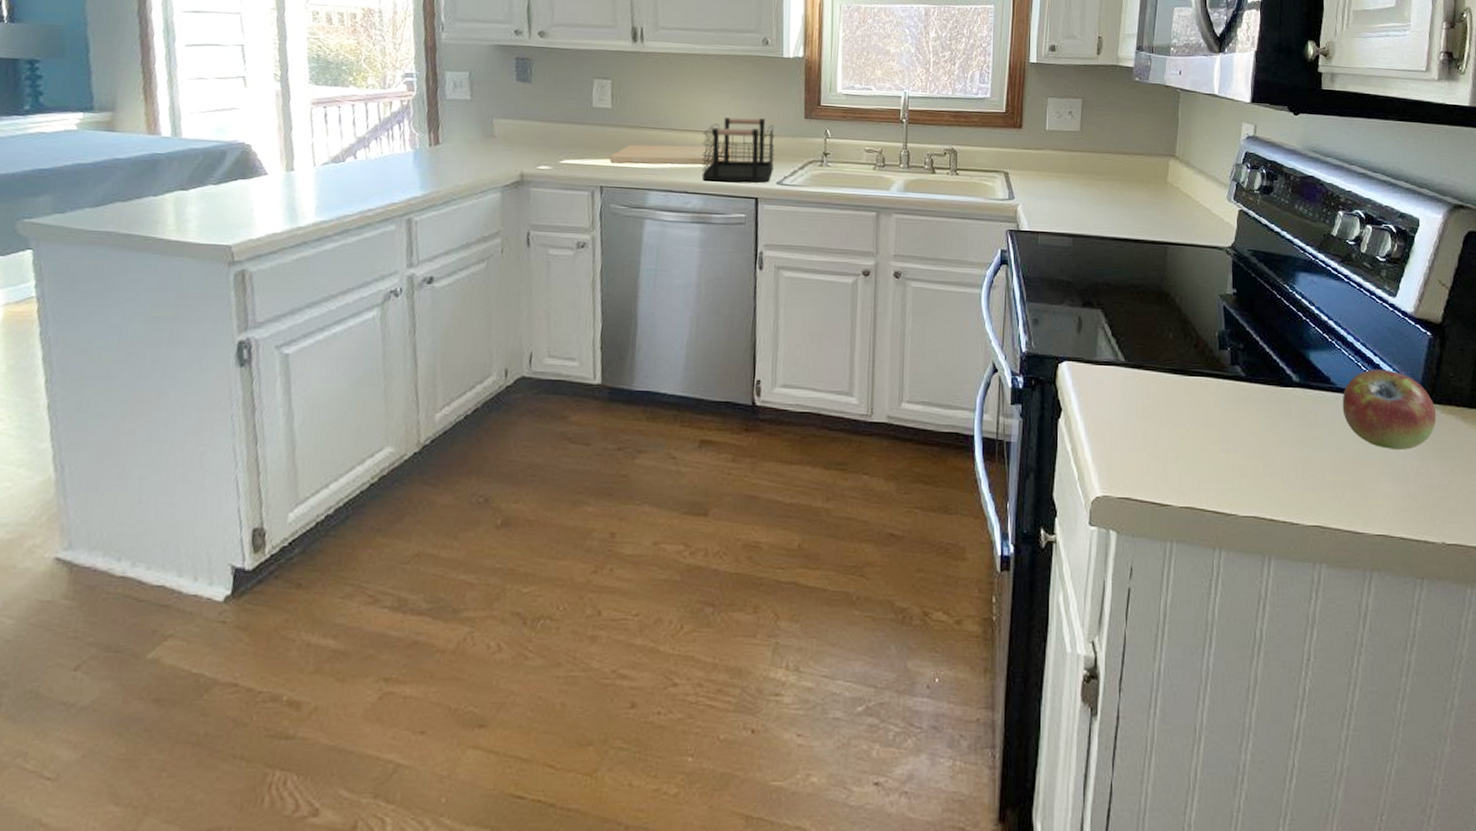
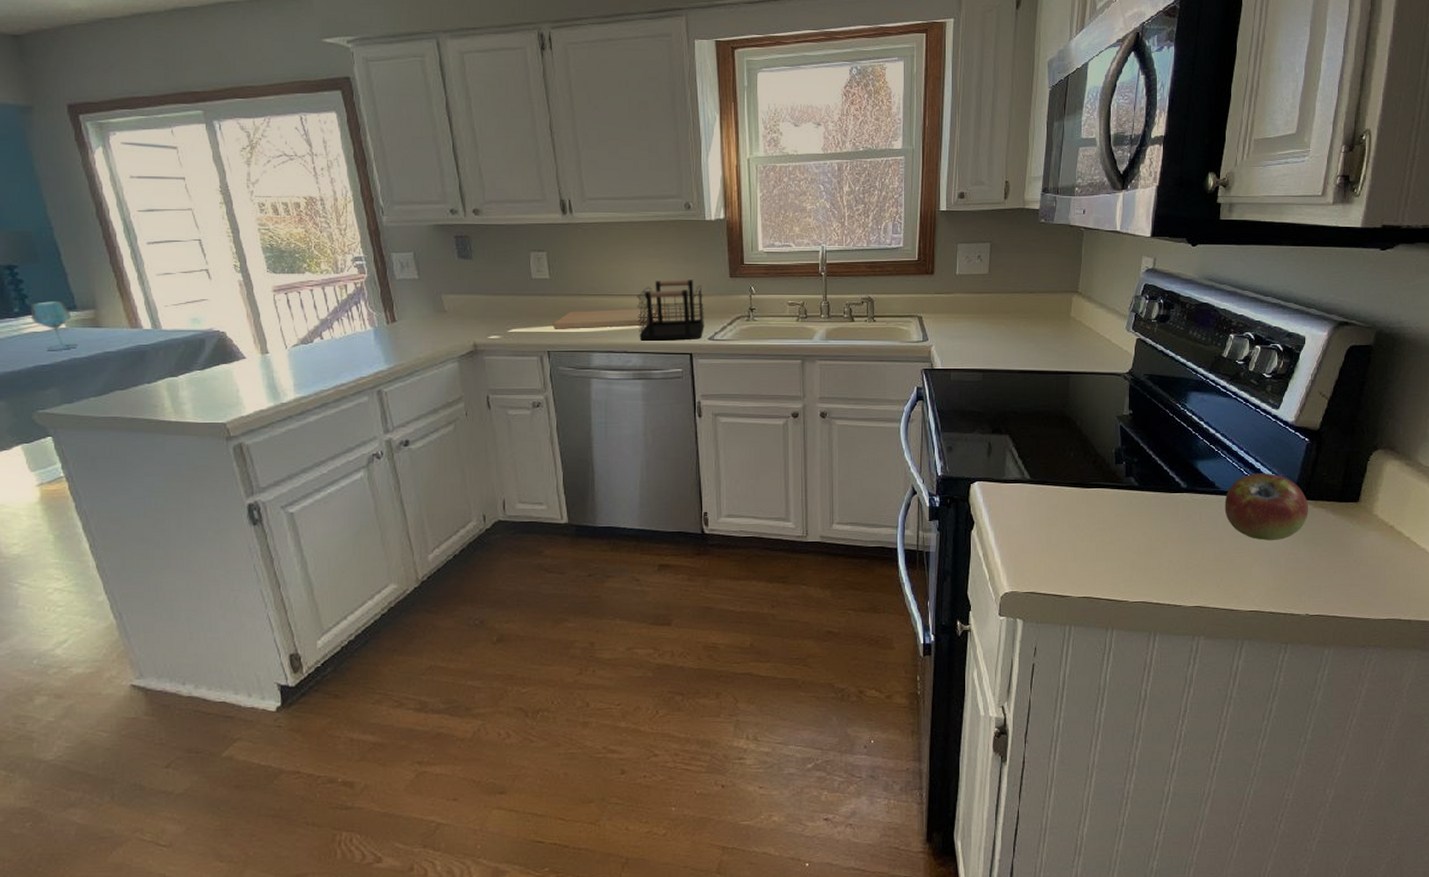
wine glass: none [41,99,86,155] -> present [30,300,78,351]

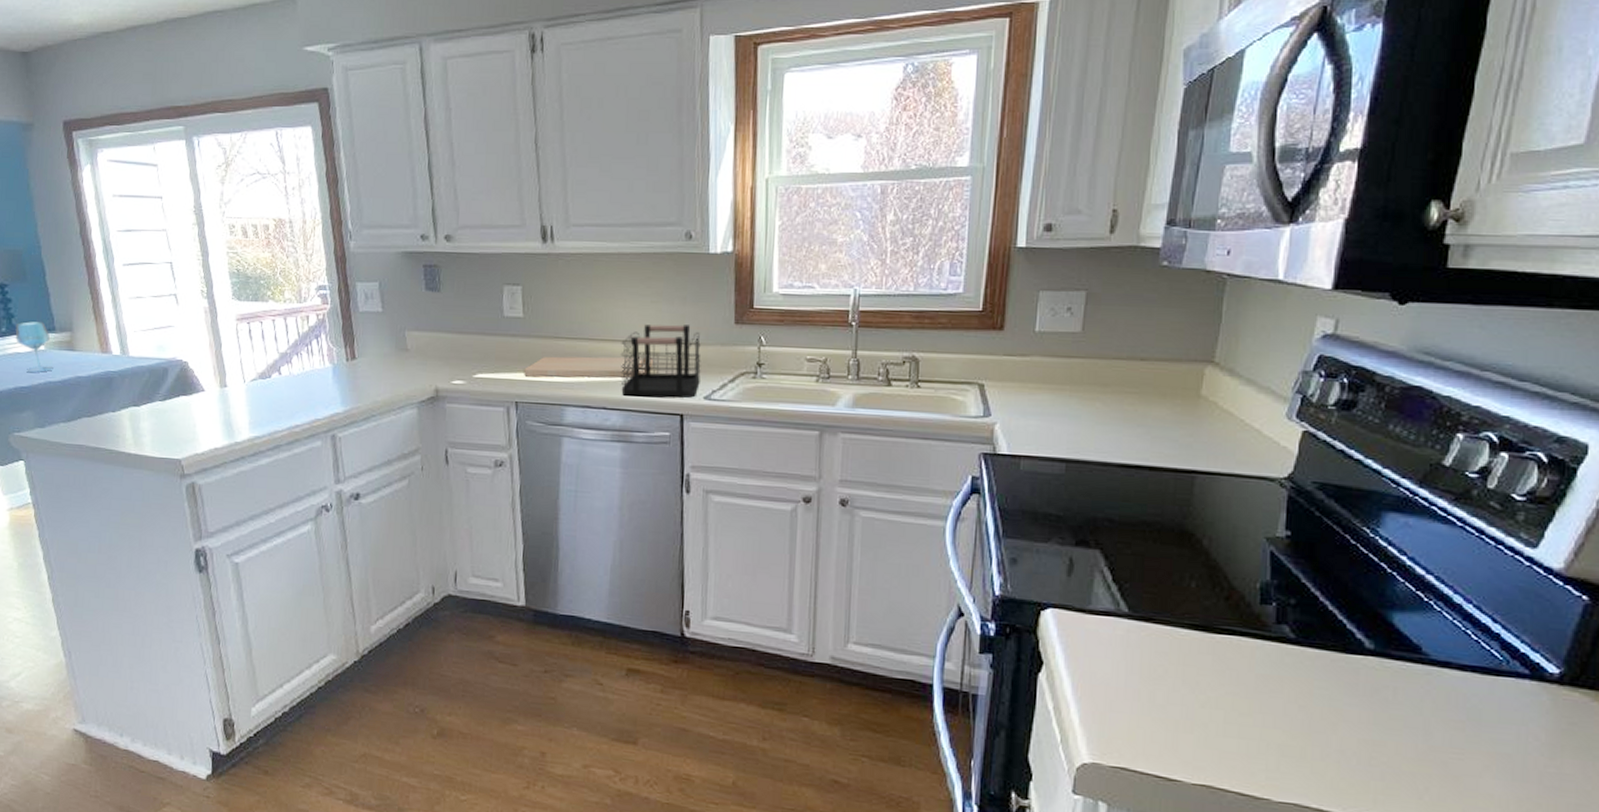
fruit: present [1224,473,1309,540] -> none [1436,639,1585,744]

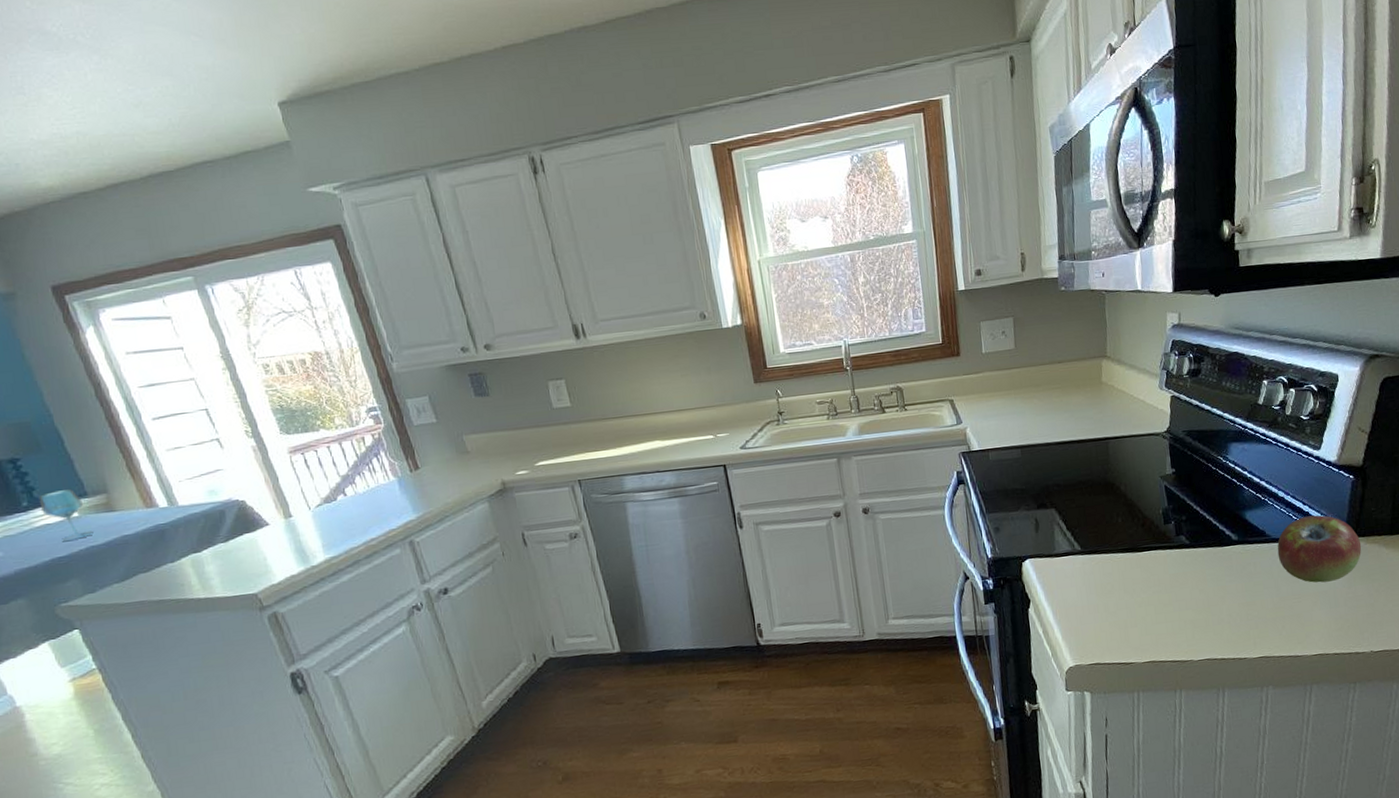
cutting board: present [524,356,654,378] -> none [581,422,693,457]
dish rack: present [620,324,701,398] -> none [662,390,735,458]
fruit: none [1436,639,1585,744] -> present [1277,515,1362,583]

